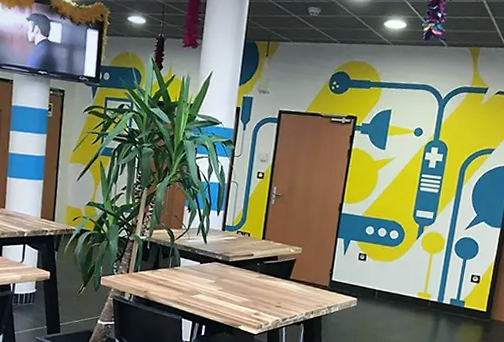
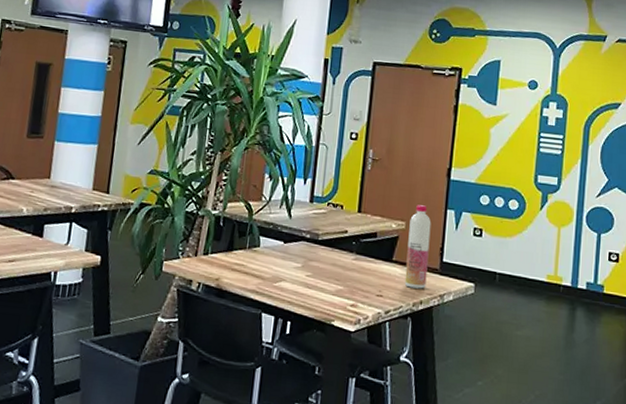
beverage bottle: none [299,234,324,302] -> present [404,205,432,289]

